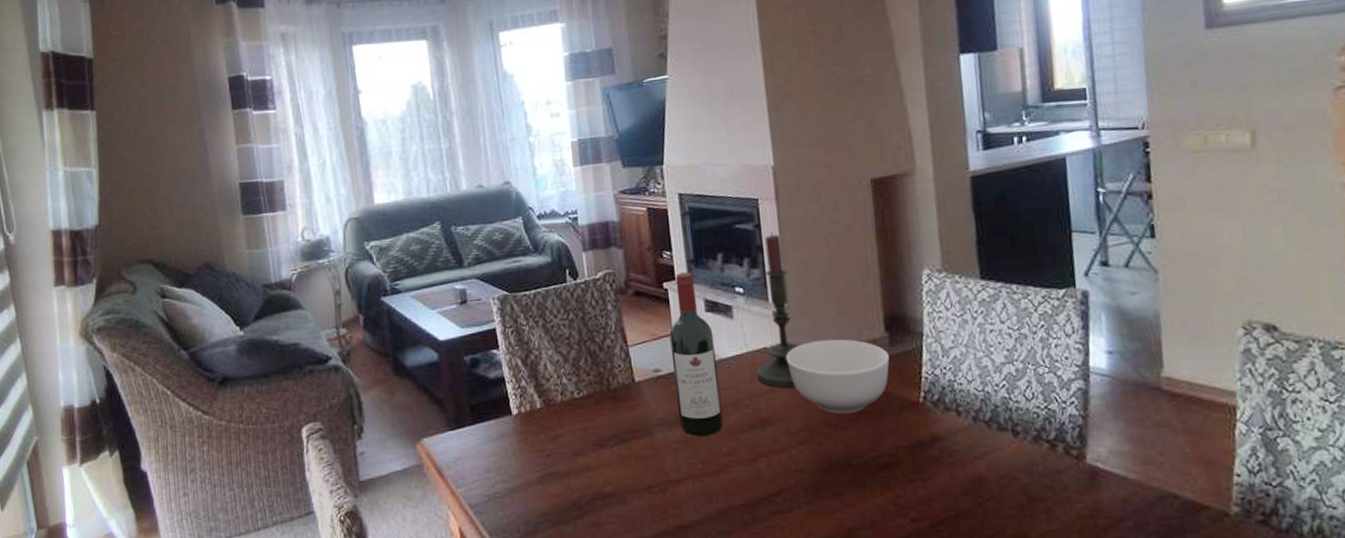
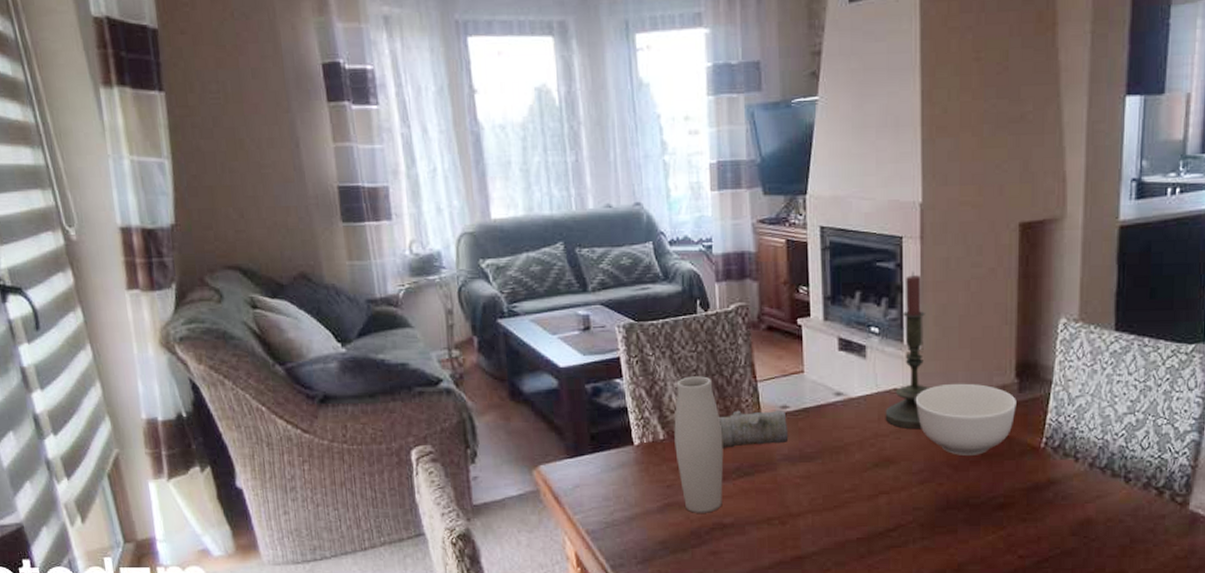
vase: none [550,343,602,483] -> present [674,376,724,513]
decorative log: none [593,375,663,415] -> present [718,410,789,448]
wine bottle: present [669,272,723,436] -> none [800,309,847,472]

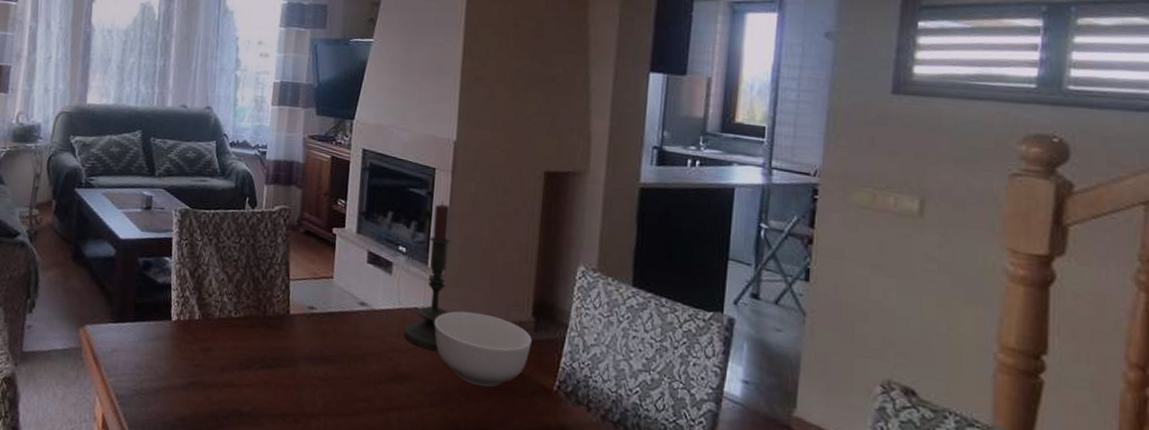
vase: present [674,376,724,513] -> none [207,265,253,398]
decorative log: present [718,410,789,448] -> none [250,304,313,343]

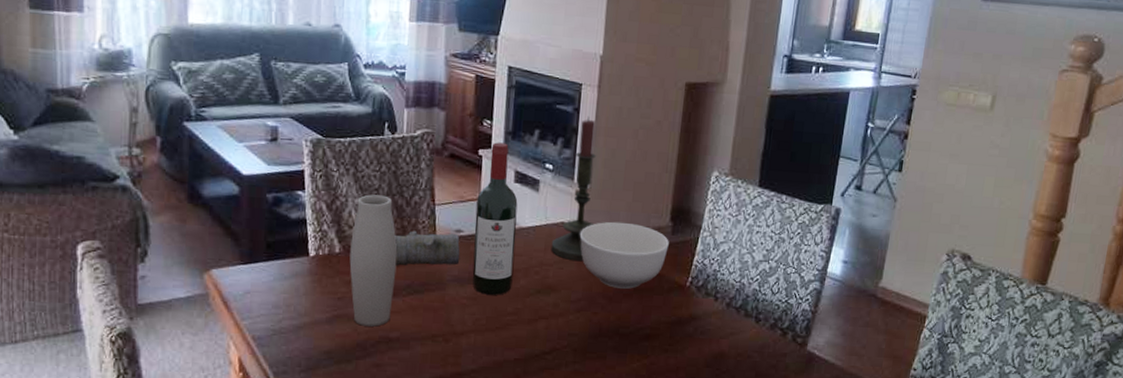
vase: none [207,265,253,398] -> present [349,194,398,327]
decorative log: none [250,304,313,343] -> present [394,230,460,266]
wine bottle: none [323,222,371,379] -> present [472,142,518,295]

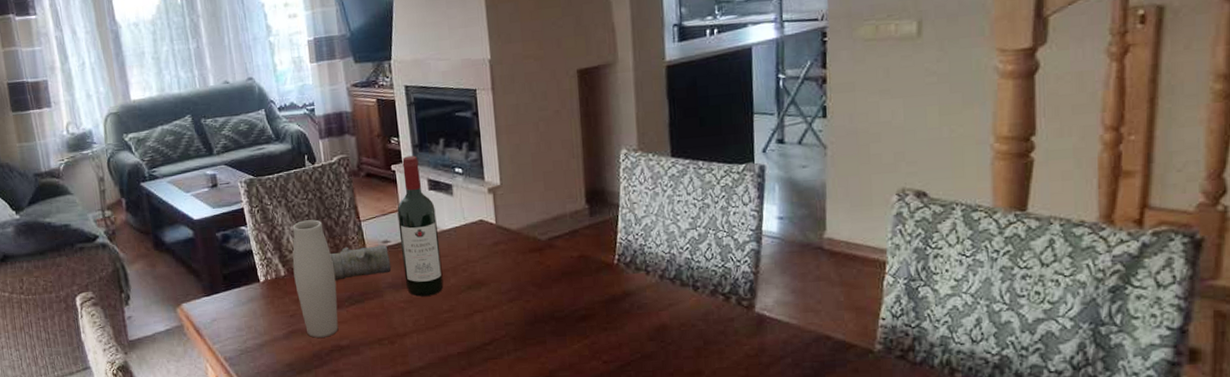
candle: present [551,116,596,262] -> none [473,118,512,255]
bowl: present [579,221,669,289] -> none [499,211,589,275]

